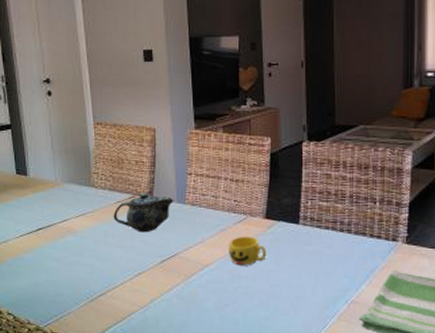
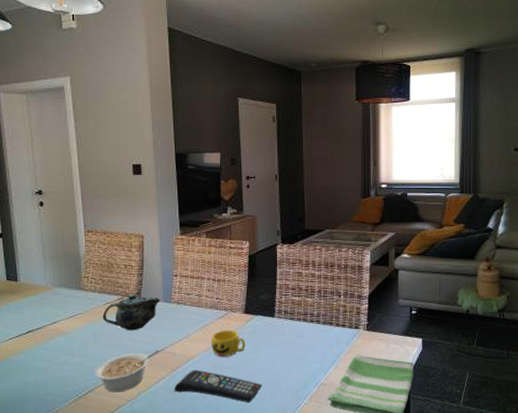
legume: none [106,255,173,298] -> present [95,350,160,393]
remote control: none [189,278,285,317] -> present [174,370,262,402]

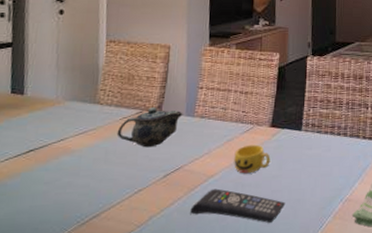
legume: present [95,350,160,393] -> none [102,168,177,218]

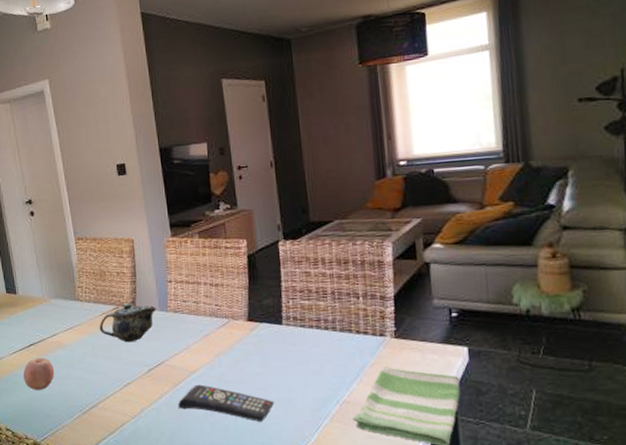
fruit: none [12,164,55,202] -> present [23,357,55,390]
cup: present [234,144,271,174] -> none [213,339,252,370]

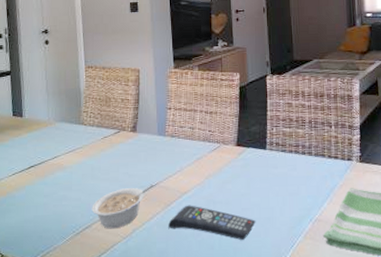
fruit: present [23,357,55,390] -> none [19,179,52,212]
legume: none [96,363,160,408] -> present [92,185,154,229]
teapot: present [99,303,157,343] -> none [100,127,155,165]

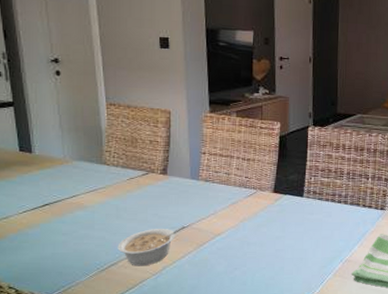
remote control: present [168,205,256,240] -> none [200,245,289,277]

